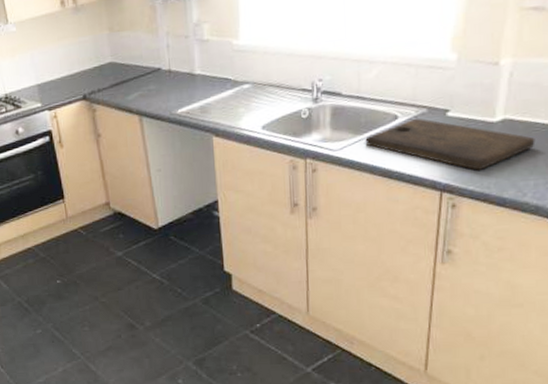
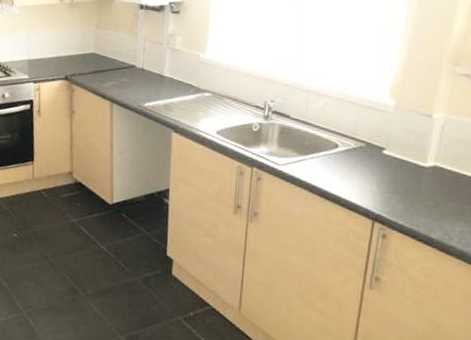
cutting board: present [365,118,535,170] -> none [307,150,463,208]

